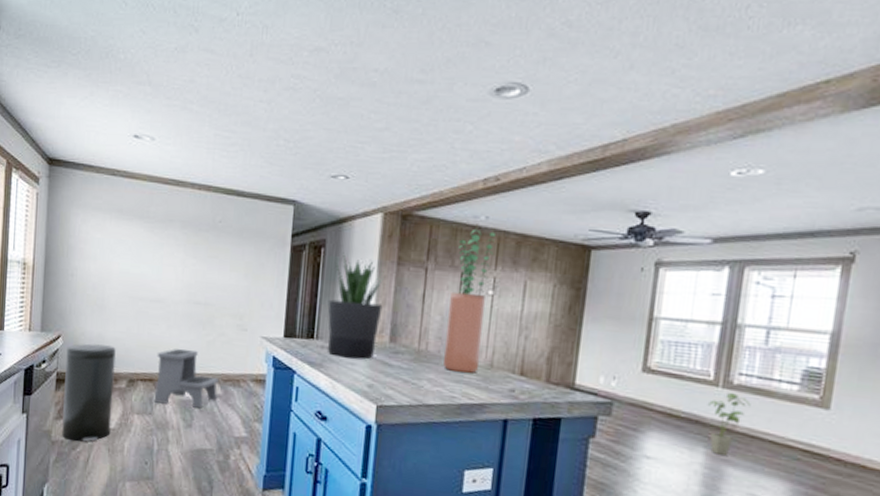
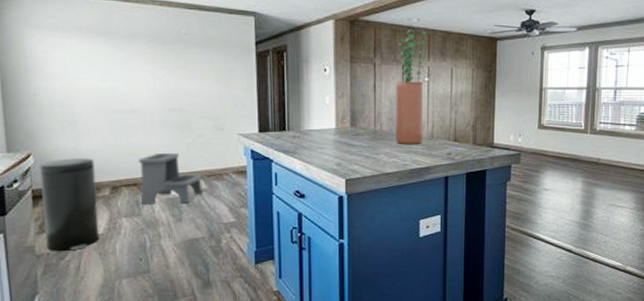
planter: present [327,252,384,359] -> none [295,55,342,143]
house plant: present [707,393,751,455] -> none [581,137,608,181]

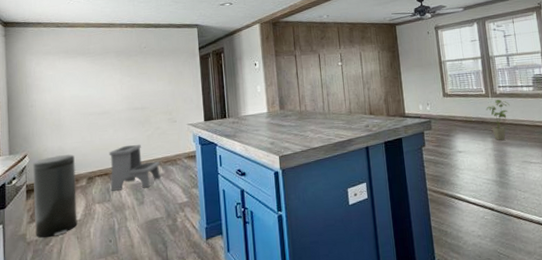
vase: present [396,25,426,144] -> none [313,21,342,121]
house plant: none [581,137,608,181] -> present [485,99,510,140]

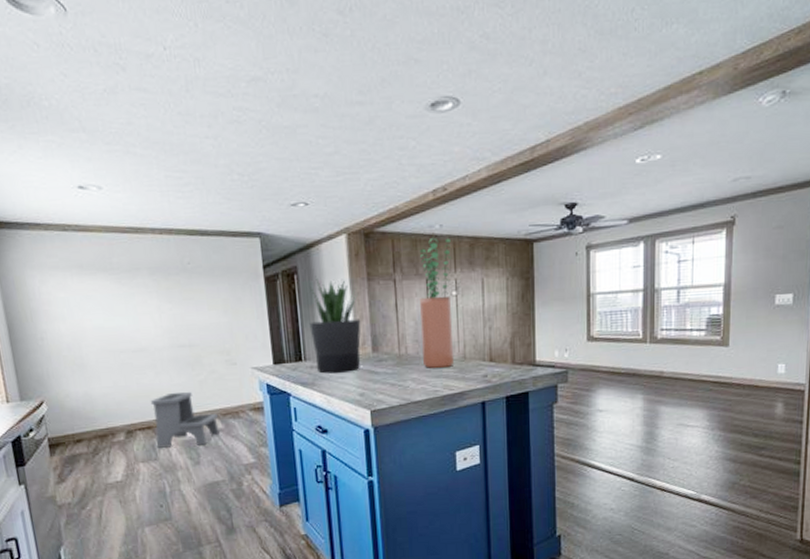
pedal bin: present [33,154,78,238] -> none [53,402,119,502]
planter: none [232,54,271,127] -> present [309,276,361,374]
vase: none [313,21,342,121] -> present [420,232,453,368]
house plant: present [485,99,510,140] -> none [640,346,672,398]

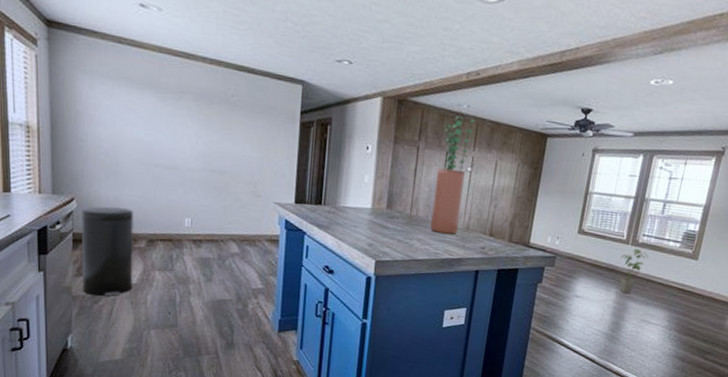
pedal bin: none [53,402,119,502] -> present [82,206,133,296]
step stool: present [150,391,220,448] -> none [174,212,237,265]
planter: present [309,276,361,374] -> none [333,130,382,223]
house plant: none [640,346,672,398] -> present [619,249,649,294]

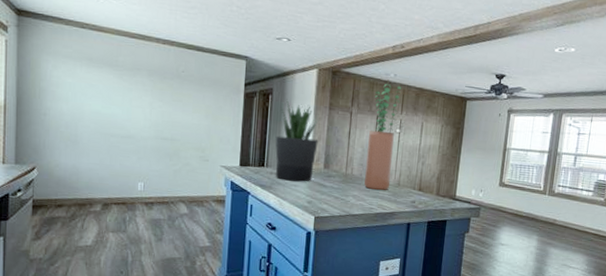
pedal bin: present [82,206,133,296] -> none [40,174,90,258]
planter: none [333,130,382,223] -> present [275,99,319,182]
house plant: present [619,249,649,294] -> none [539,198,565,240]

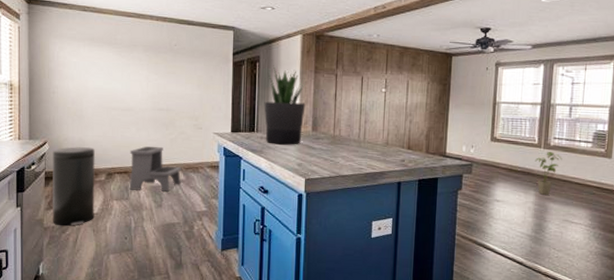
pedal bin: none [40,174,90,258] -> present [53,147,95,226]
step stool: none [127,176,186,225] -> present [129,146,182,192]
vase: present [364,79,402,190] -> none [353,40,385,150]
house plant: none [539,198,565,240] -> present [534,152,562,195]

